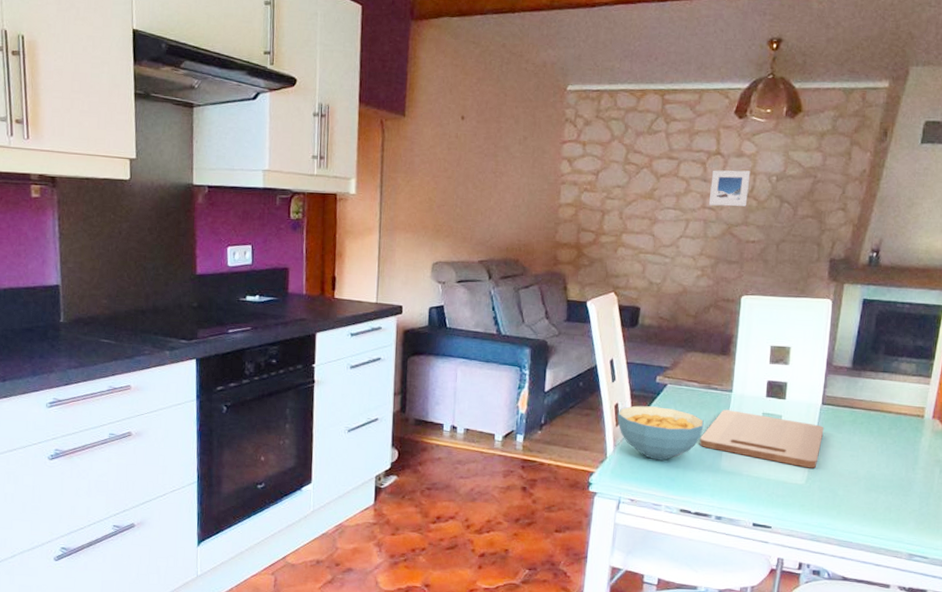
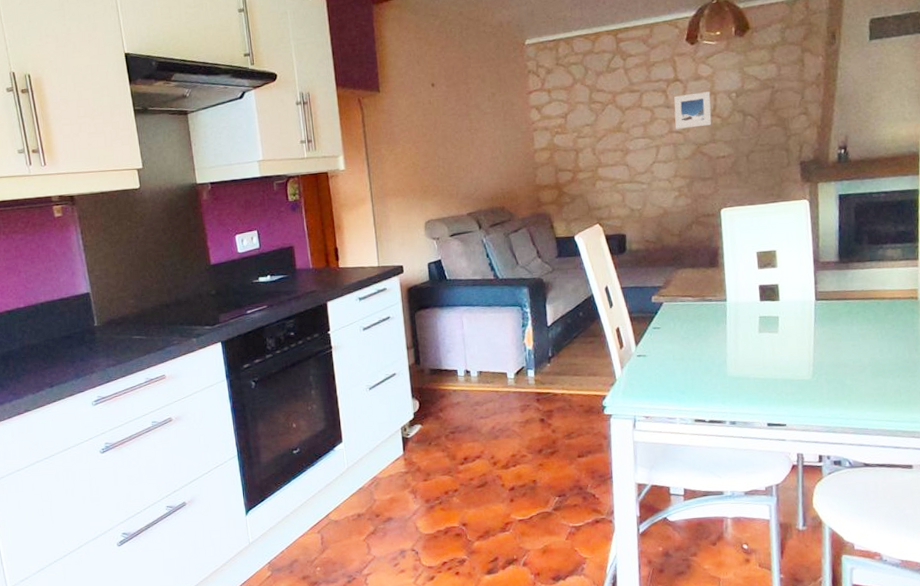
cereal bowl: present [617,405,704,461] -> none [620,325,705,376]
cutting board: present [700,409,824,469] -> none [703,318,822,363]

